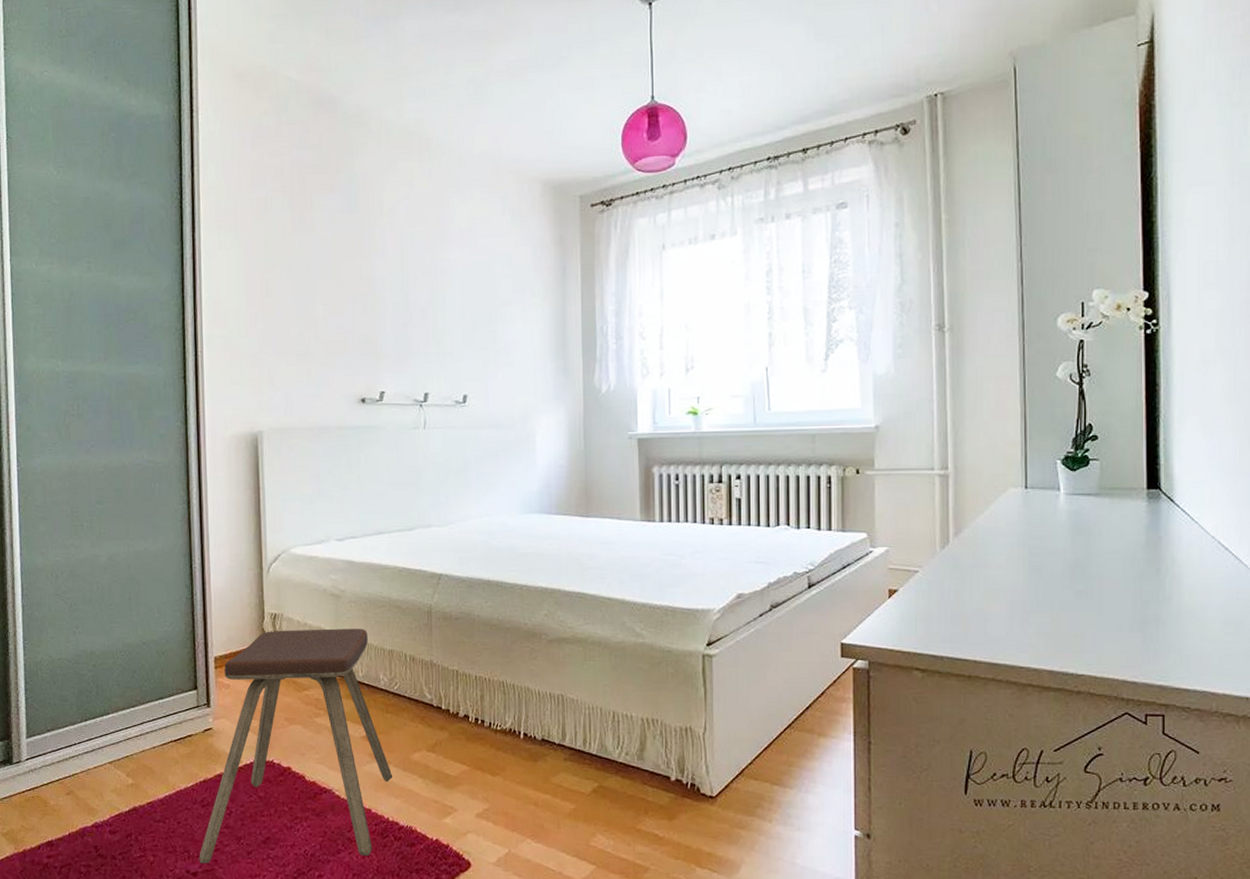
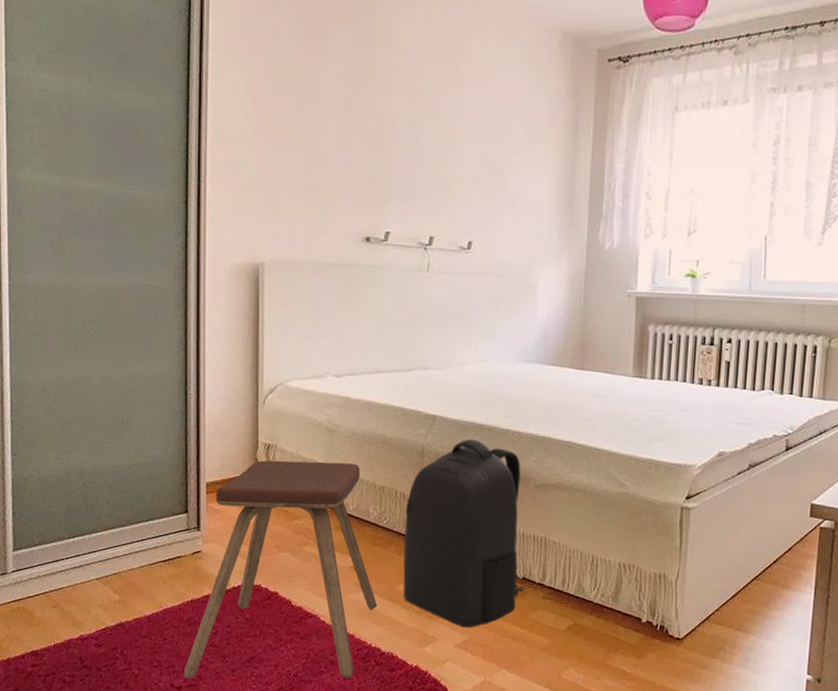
backpack: none [416,597,545,796] -> present [403,439,525,628]

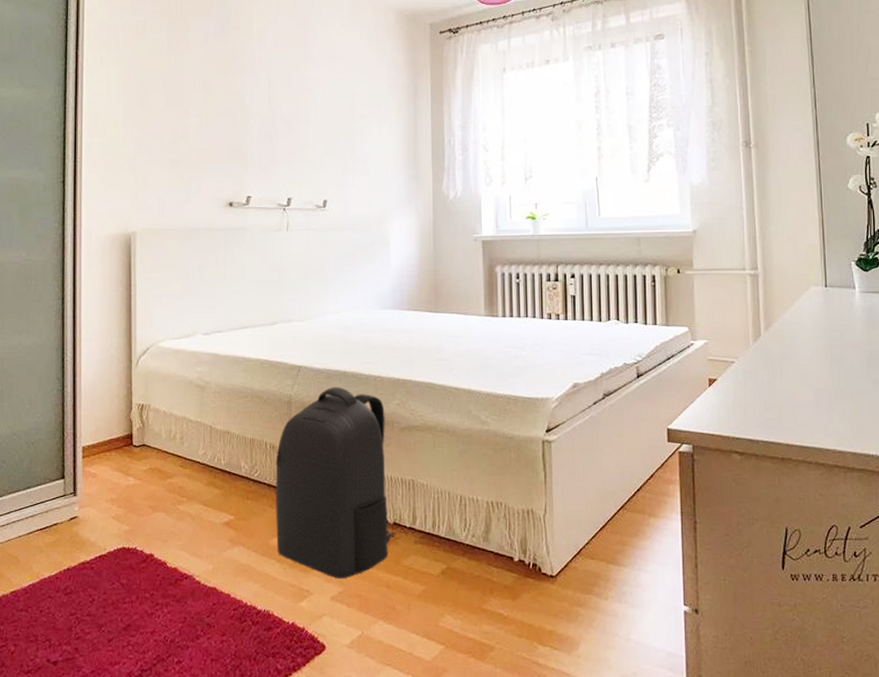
music stool: present [184,460,378,679] -> none [60,418,252,652]

